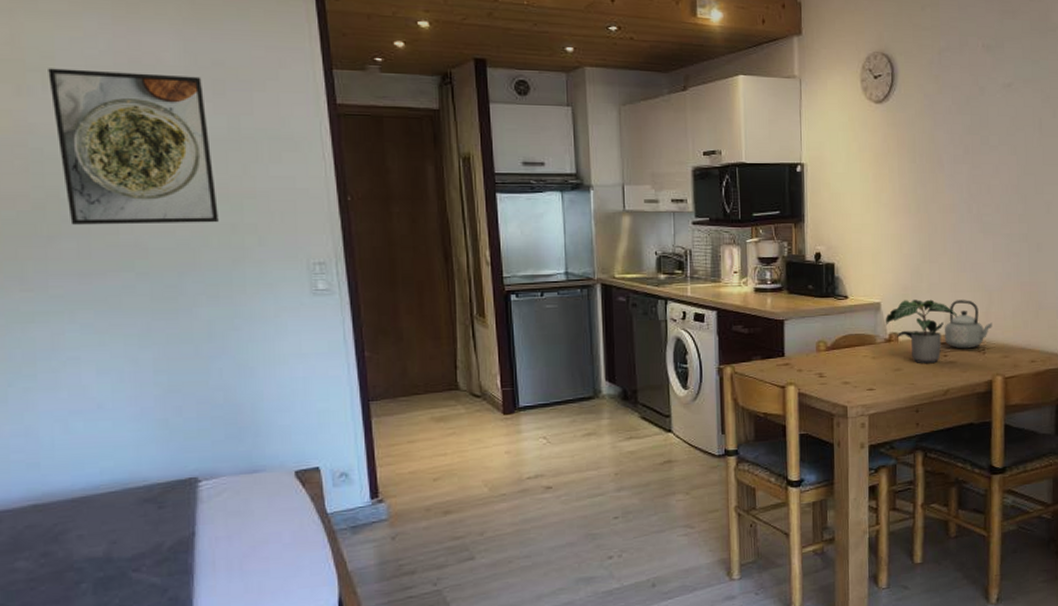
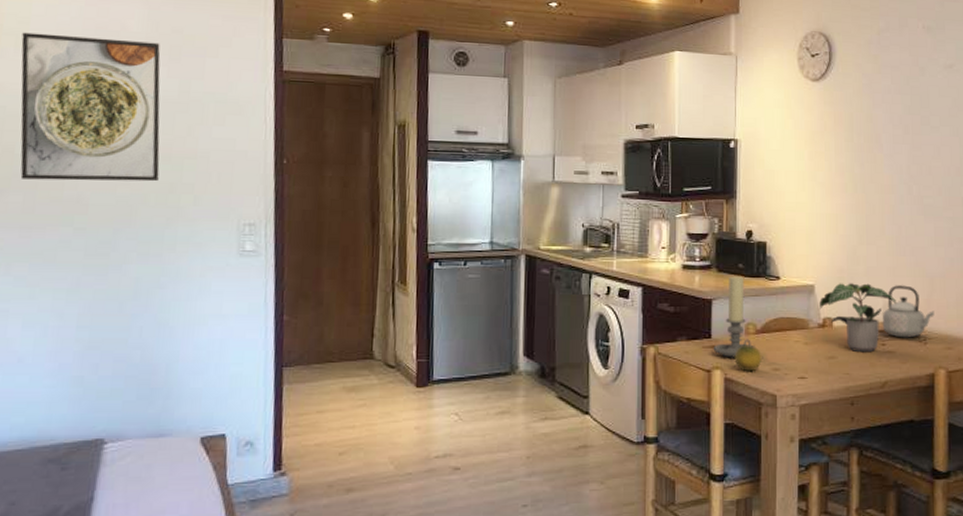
candle holder: none [786,297,826,374] -> present [713,276,755,358]
fruit: none [807,361,833,385] -> present [734,344,762,371]

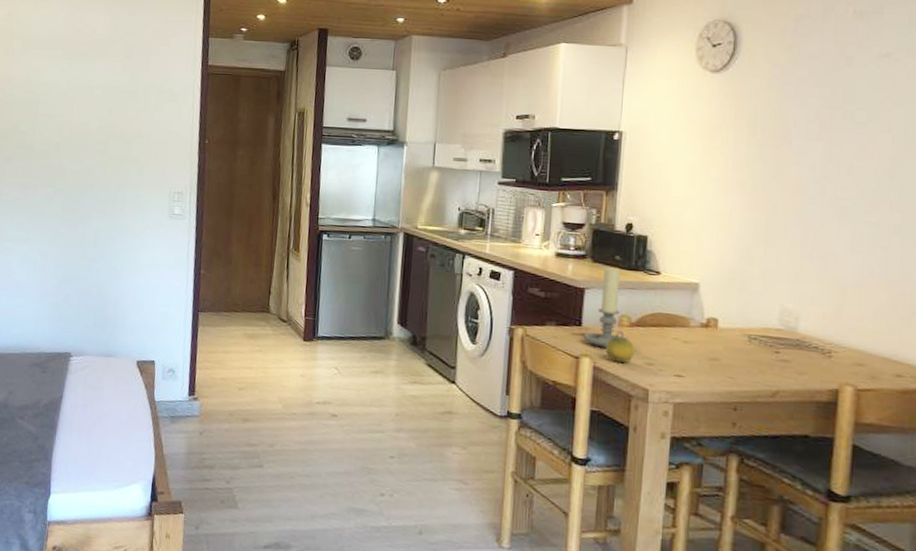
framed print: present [20,32,161,182] -> none [22,37,119,155]
potted plant: present [820,283,896,353] -> none [704,283,796,359]
teapot: present [882,285,935,338] -> none [777,291,844,349]

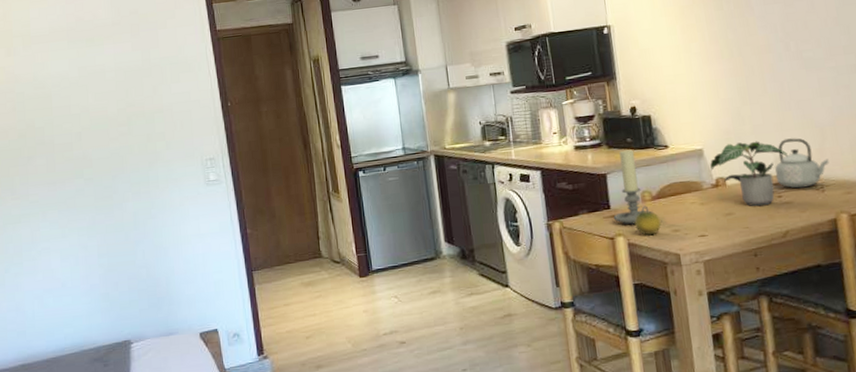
potted plant: none [704,283,796,359] -> present [710,141,788,207]
teapot: none [777,291,844,349] -> present [775,138,829,189]

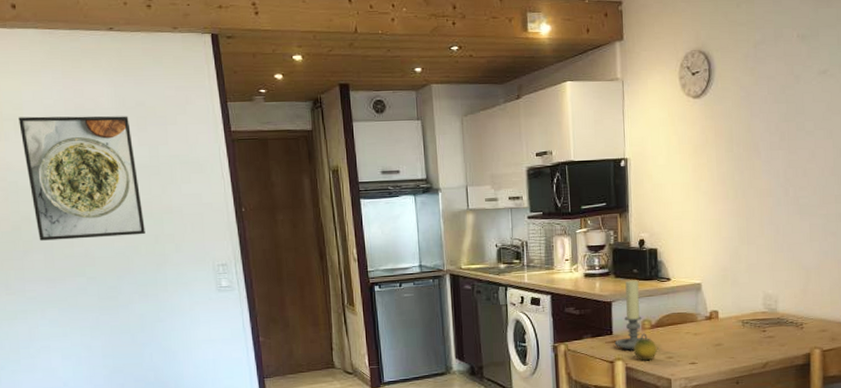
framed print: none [26,24,138,146] -> present [18,116,145,241]
potted plant: present [710,141,788,207] -> none [706,279,775,339]
teapot: present [775,138,829,189] -> none [762,278,810,325]

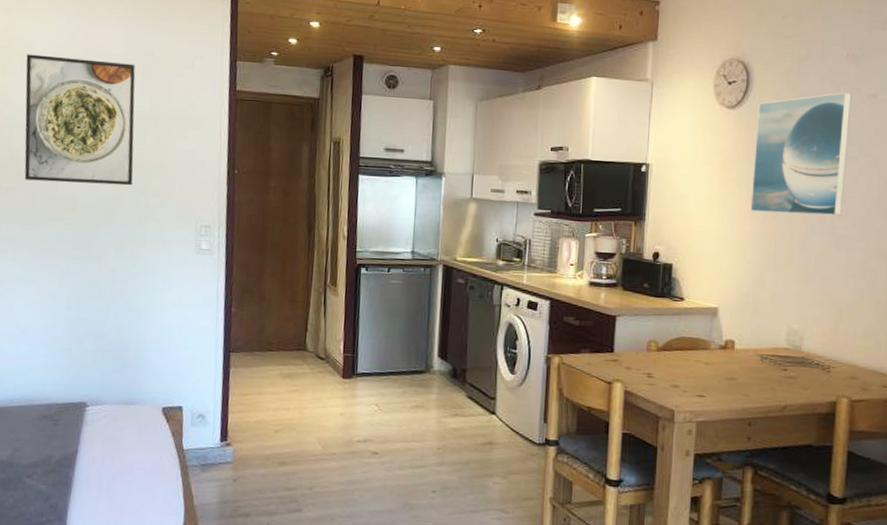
candle holder: present [614,280,651,350] -> none [615,295,656,373]
fruit: present [633,338,657,360] -> none [635,360,662,386]
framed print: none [721,70,805,193] -> present [750,91,851,217]

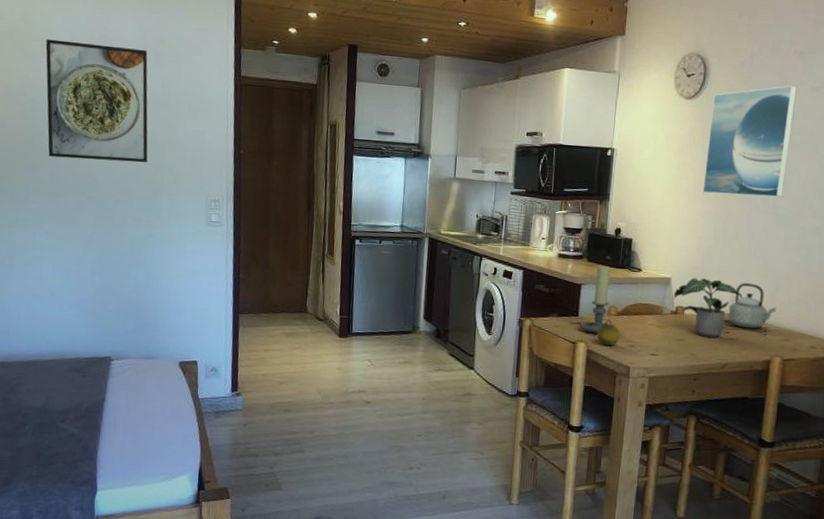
candle holder: none [615,295,656,373] -> present [579,266,615,334]
fruit: none [635,360,662,386] -> present [596,323,620,346]
potted plant: none [722,307,801,377] -> present [674,278,743,339]
teapot: none [785,313,841,366] -> present [728,283,777,329]

